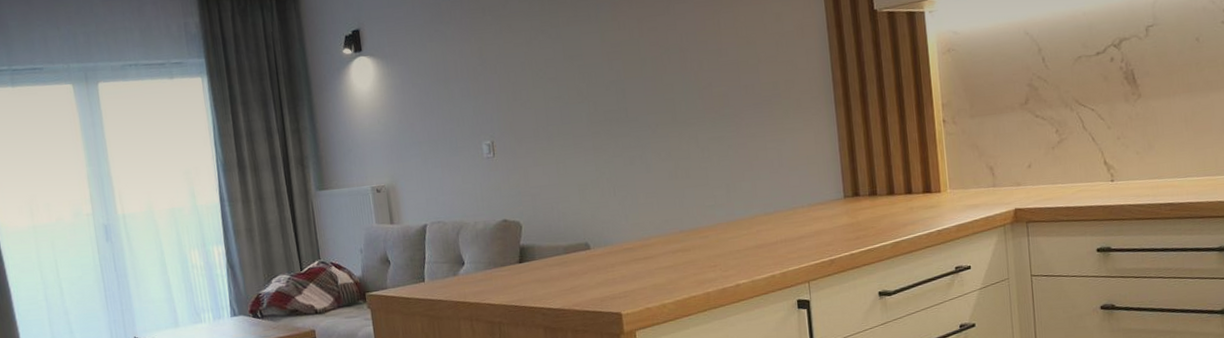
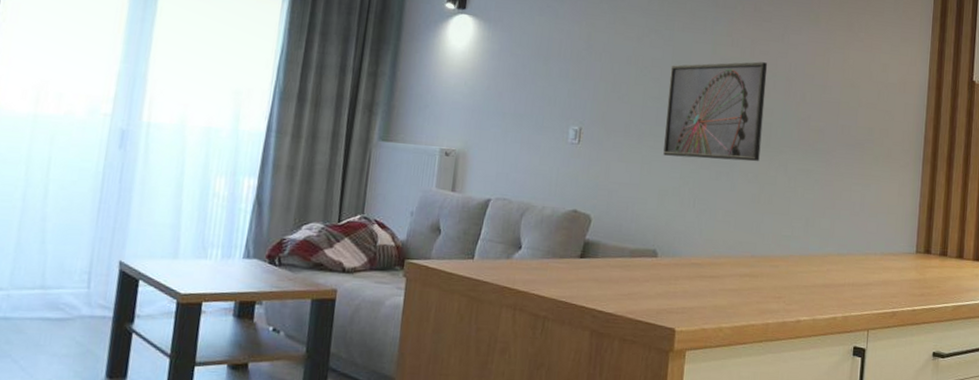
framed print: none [564,38,669,151] -> present [663,61,768,162]

